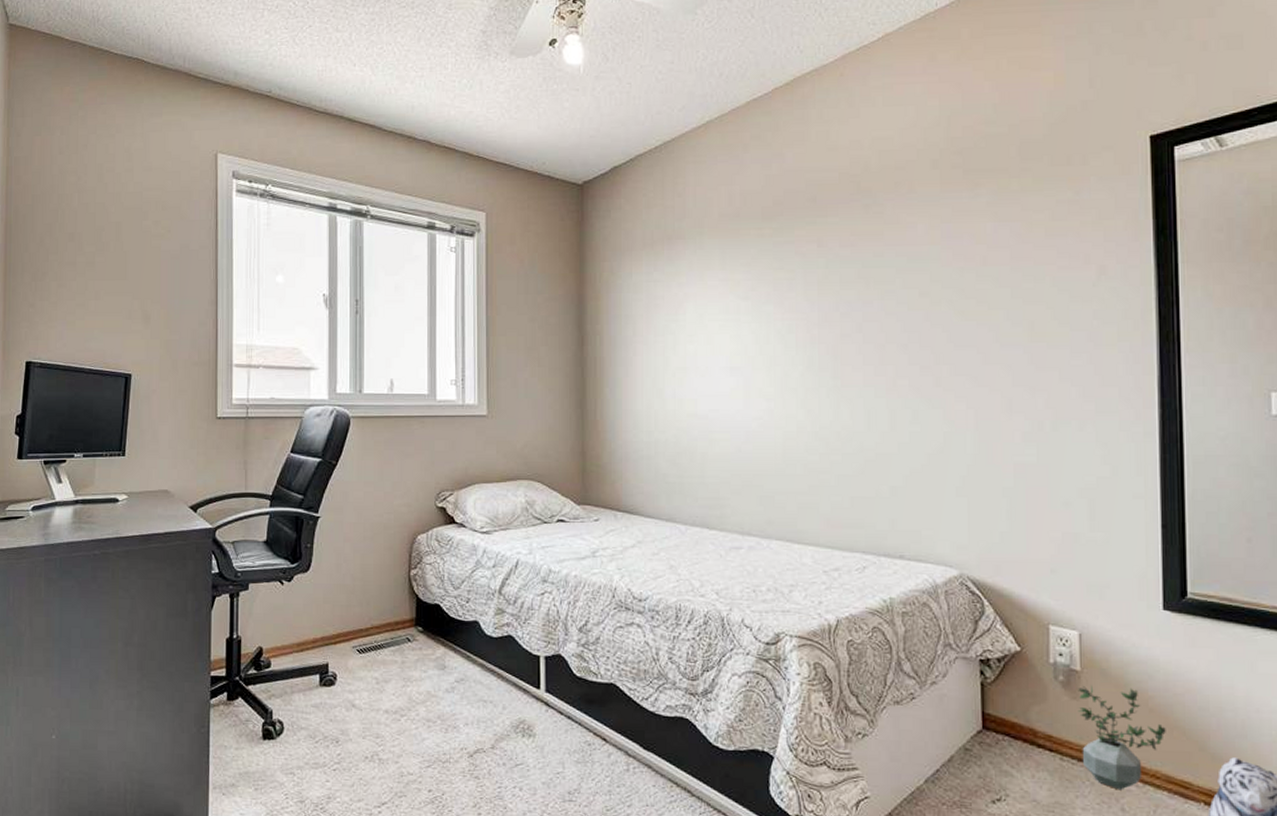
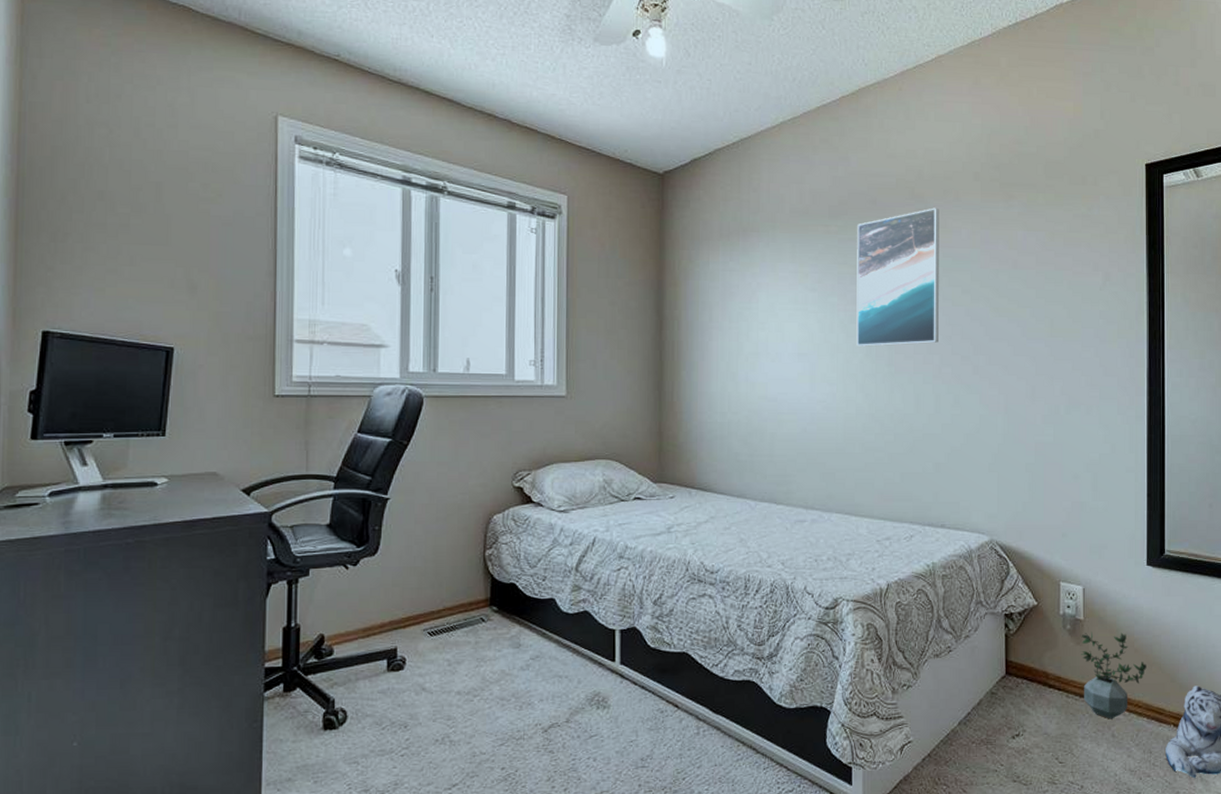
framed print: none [795,202,892,358] -> present [856,208,939,347]

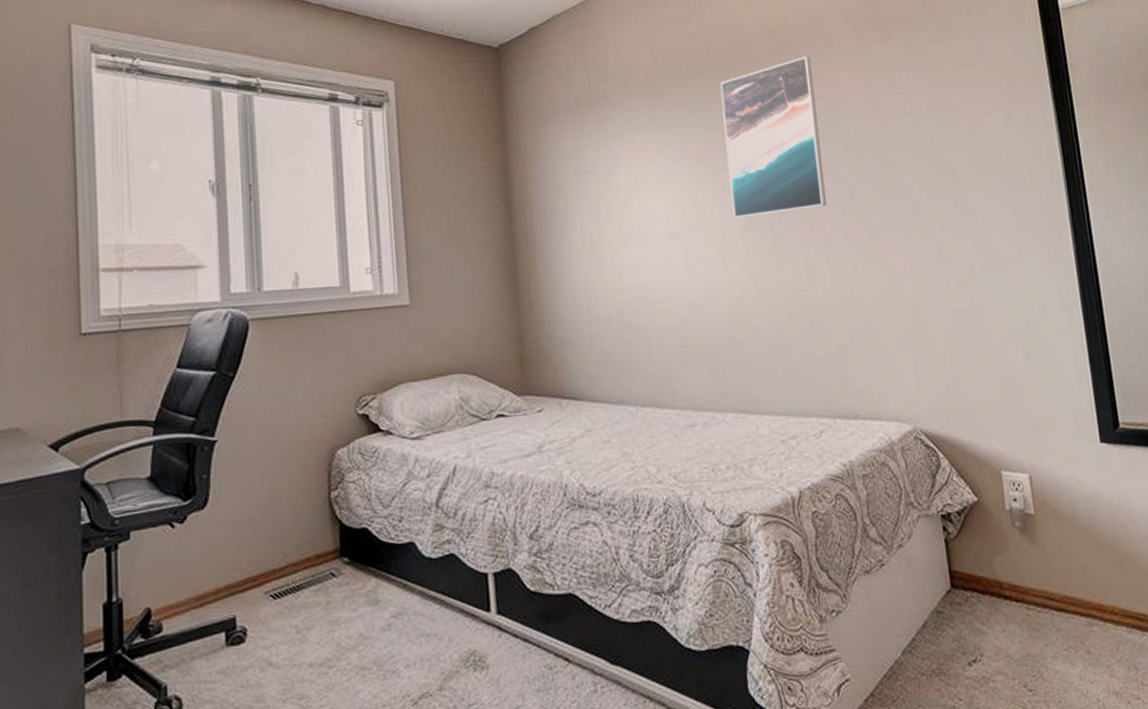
potted plant: present [1081,632,1147,719] -> none [1034,525,1117,632]

